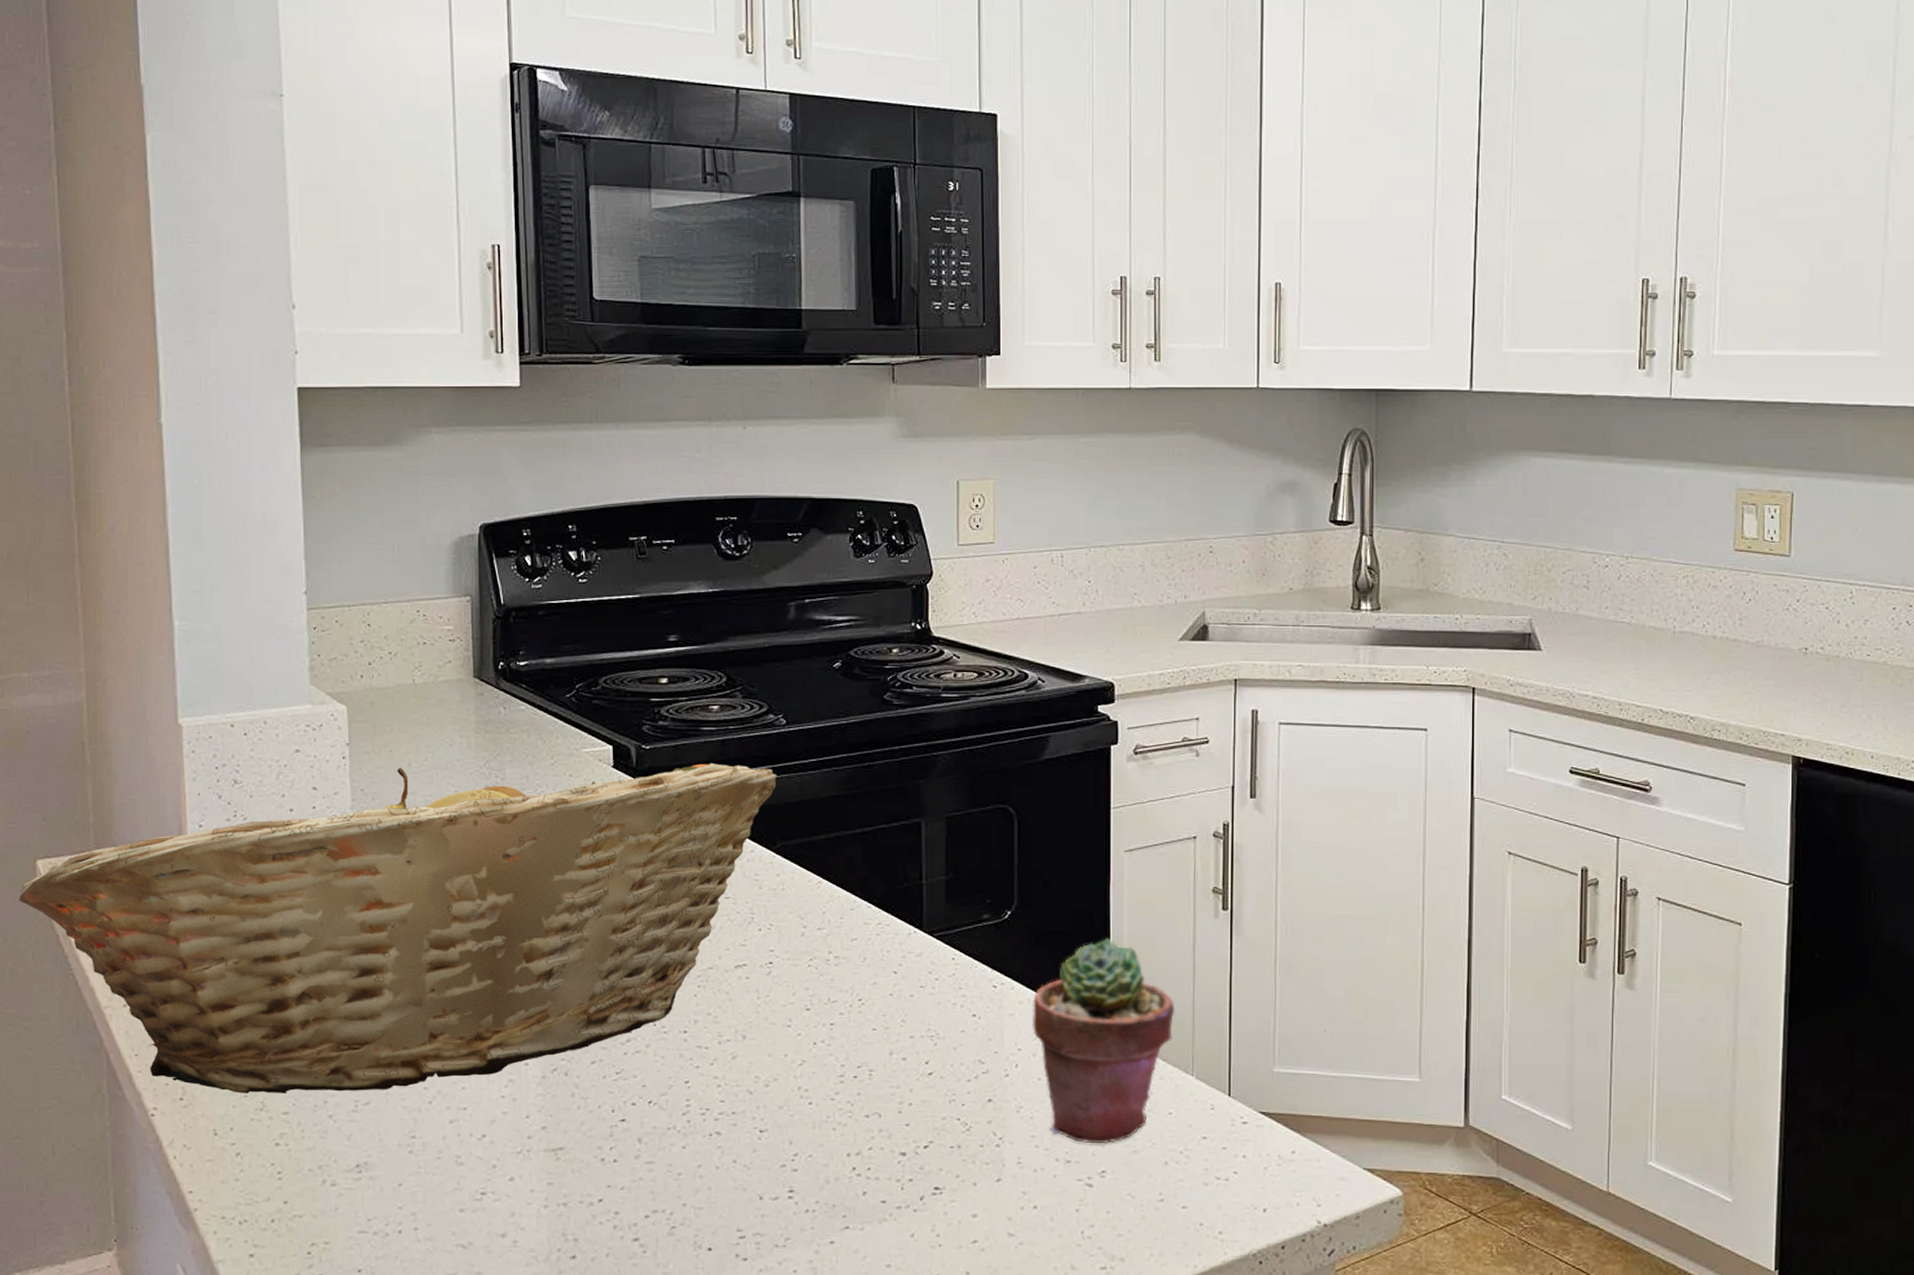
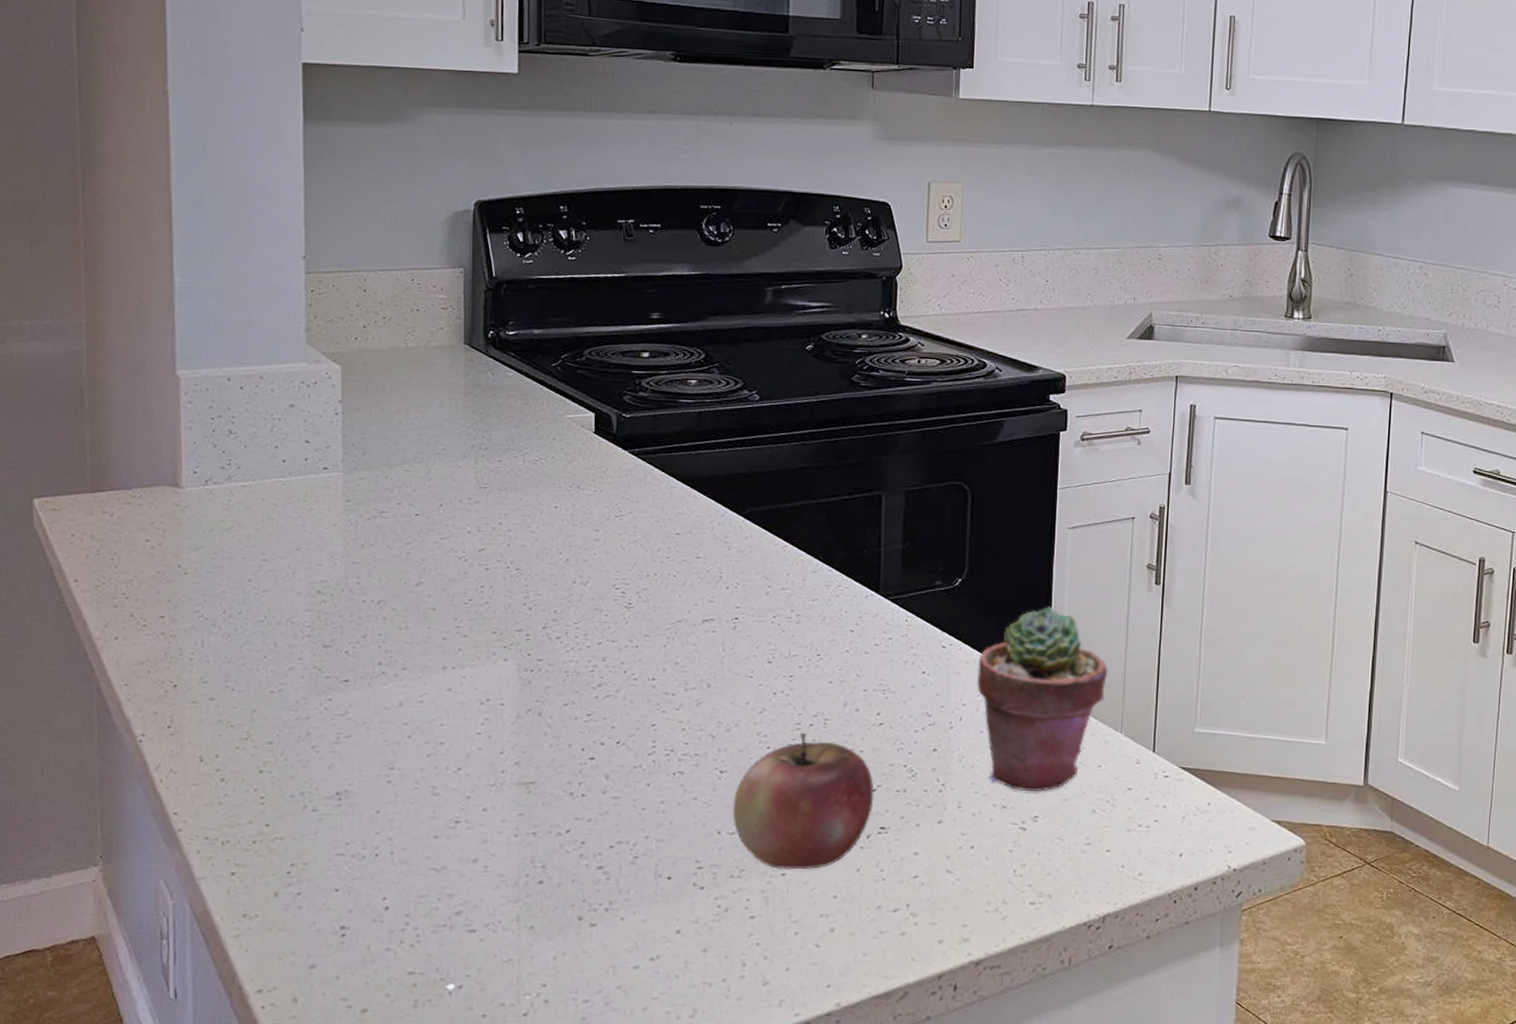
fruit basket: present [19,762,777,1094] -> none [15,425,749,725]
apple: none [775,1085,926,1237] -> present [732,732,874,870]

